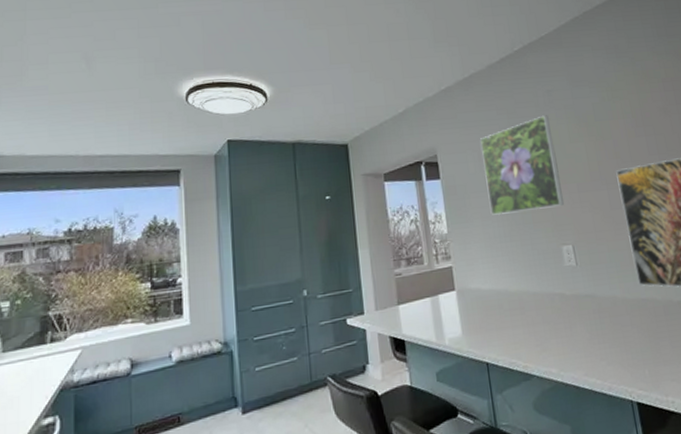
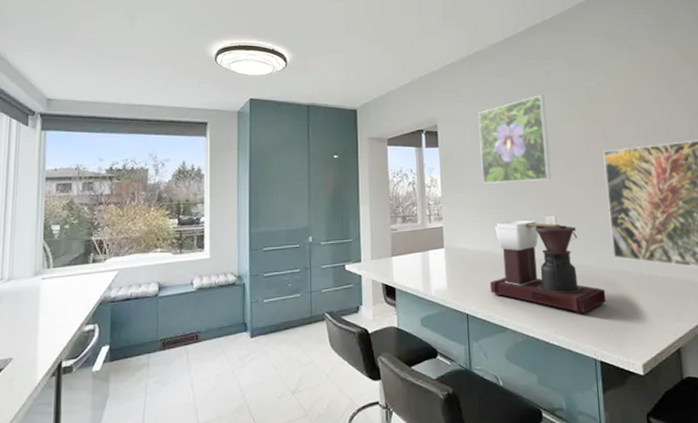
coffee maker: none [508,251,636,352] -> present [489,220,606,315]

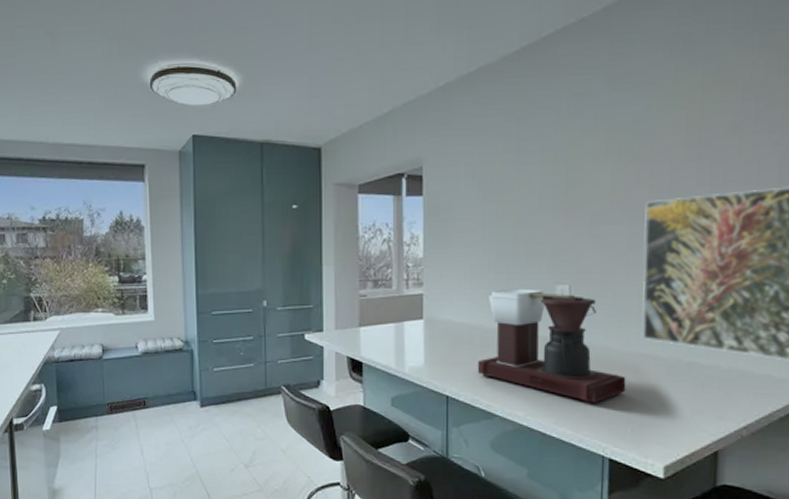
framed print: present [479,95,551,184] -> none [476,125,572,242]

